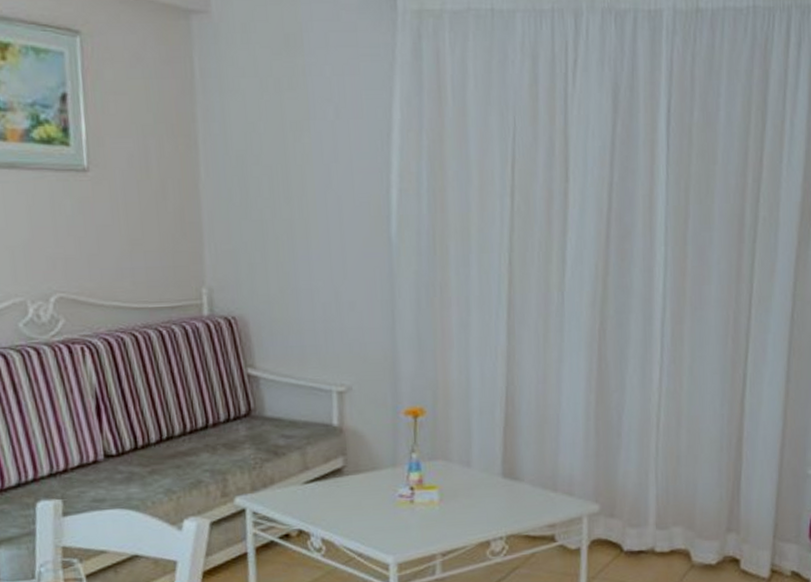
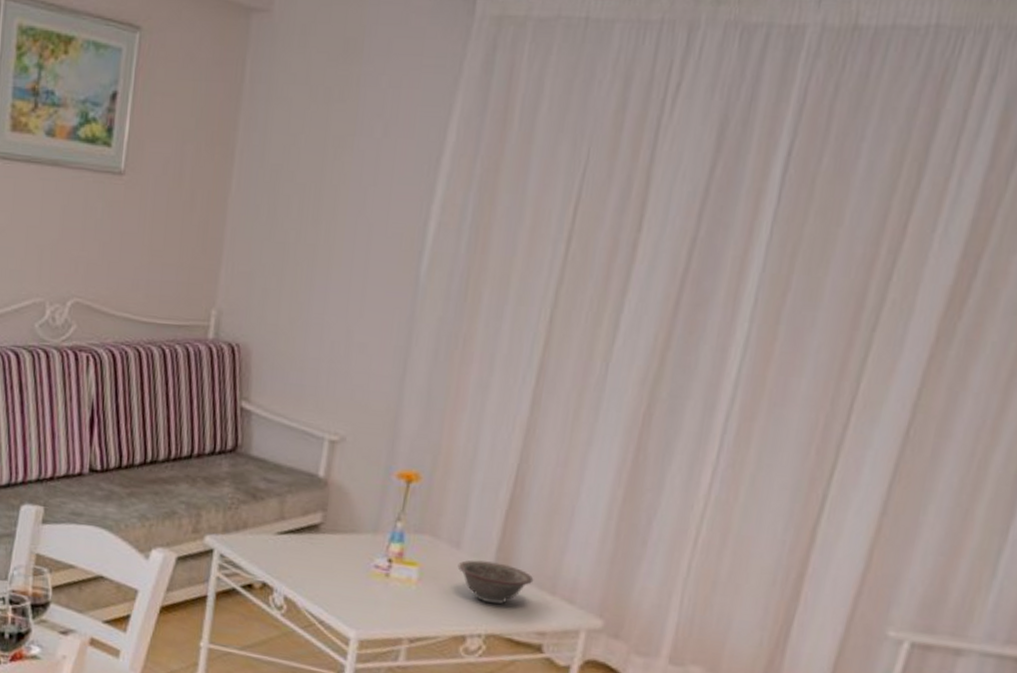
decorative bowl: none [471,473,537,509] -> present [457,560,534,605]

